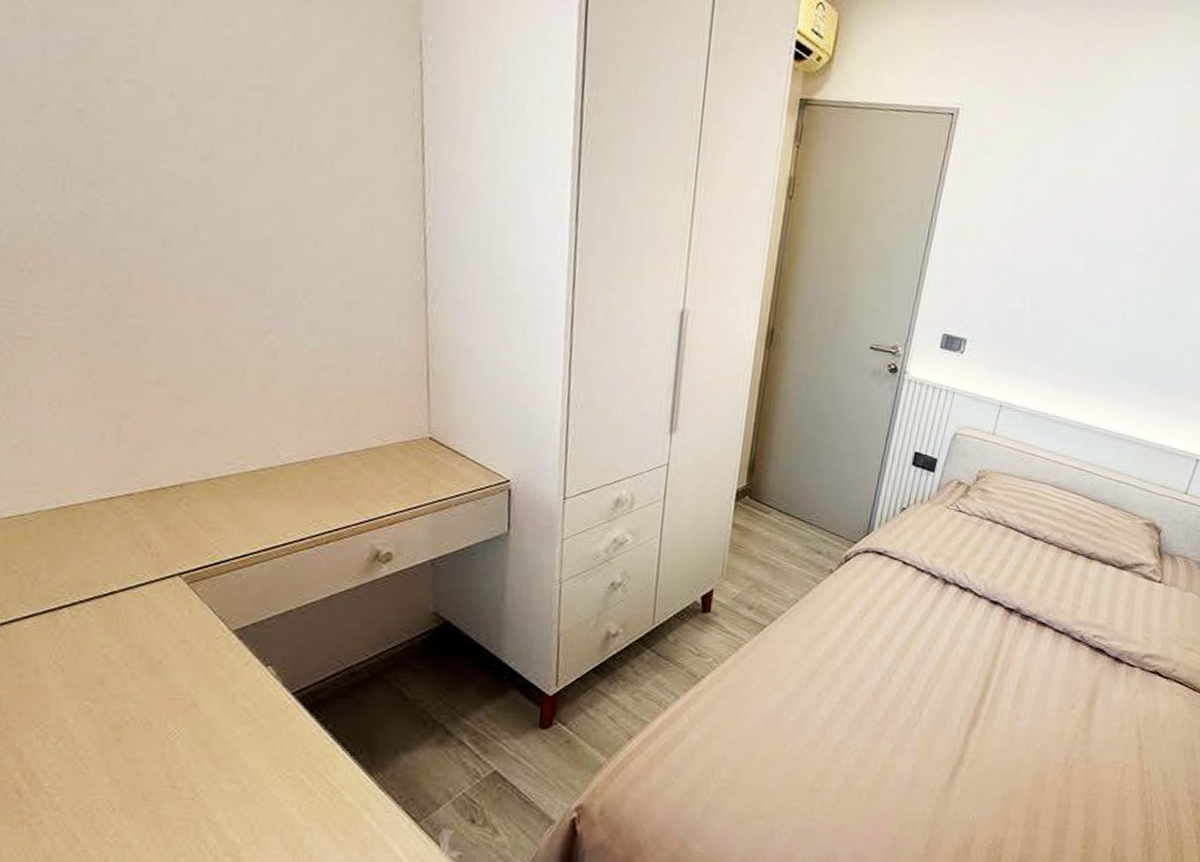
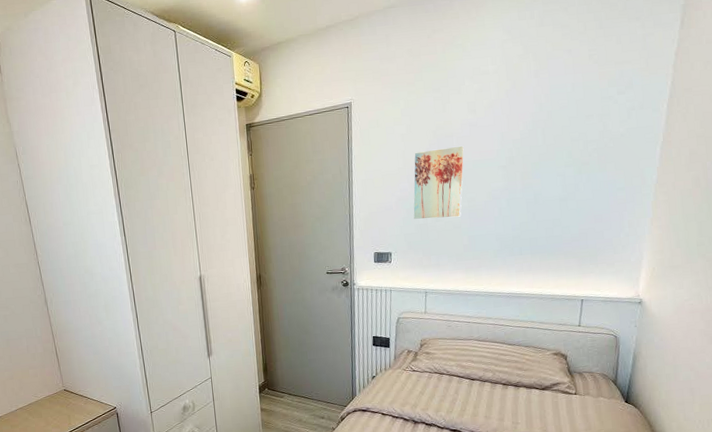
wall art: none [1008,205,1097,311] -> present [413,146,464,219]

